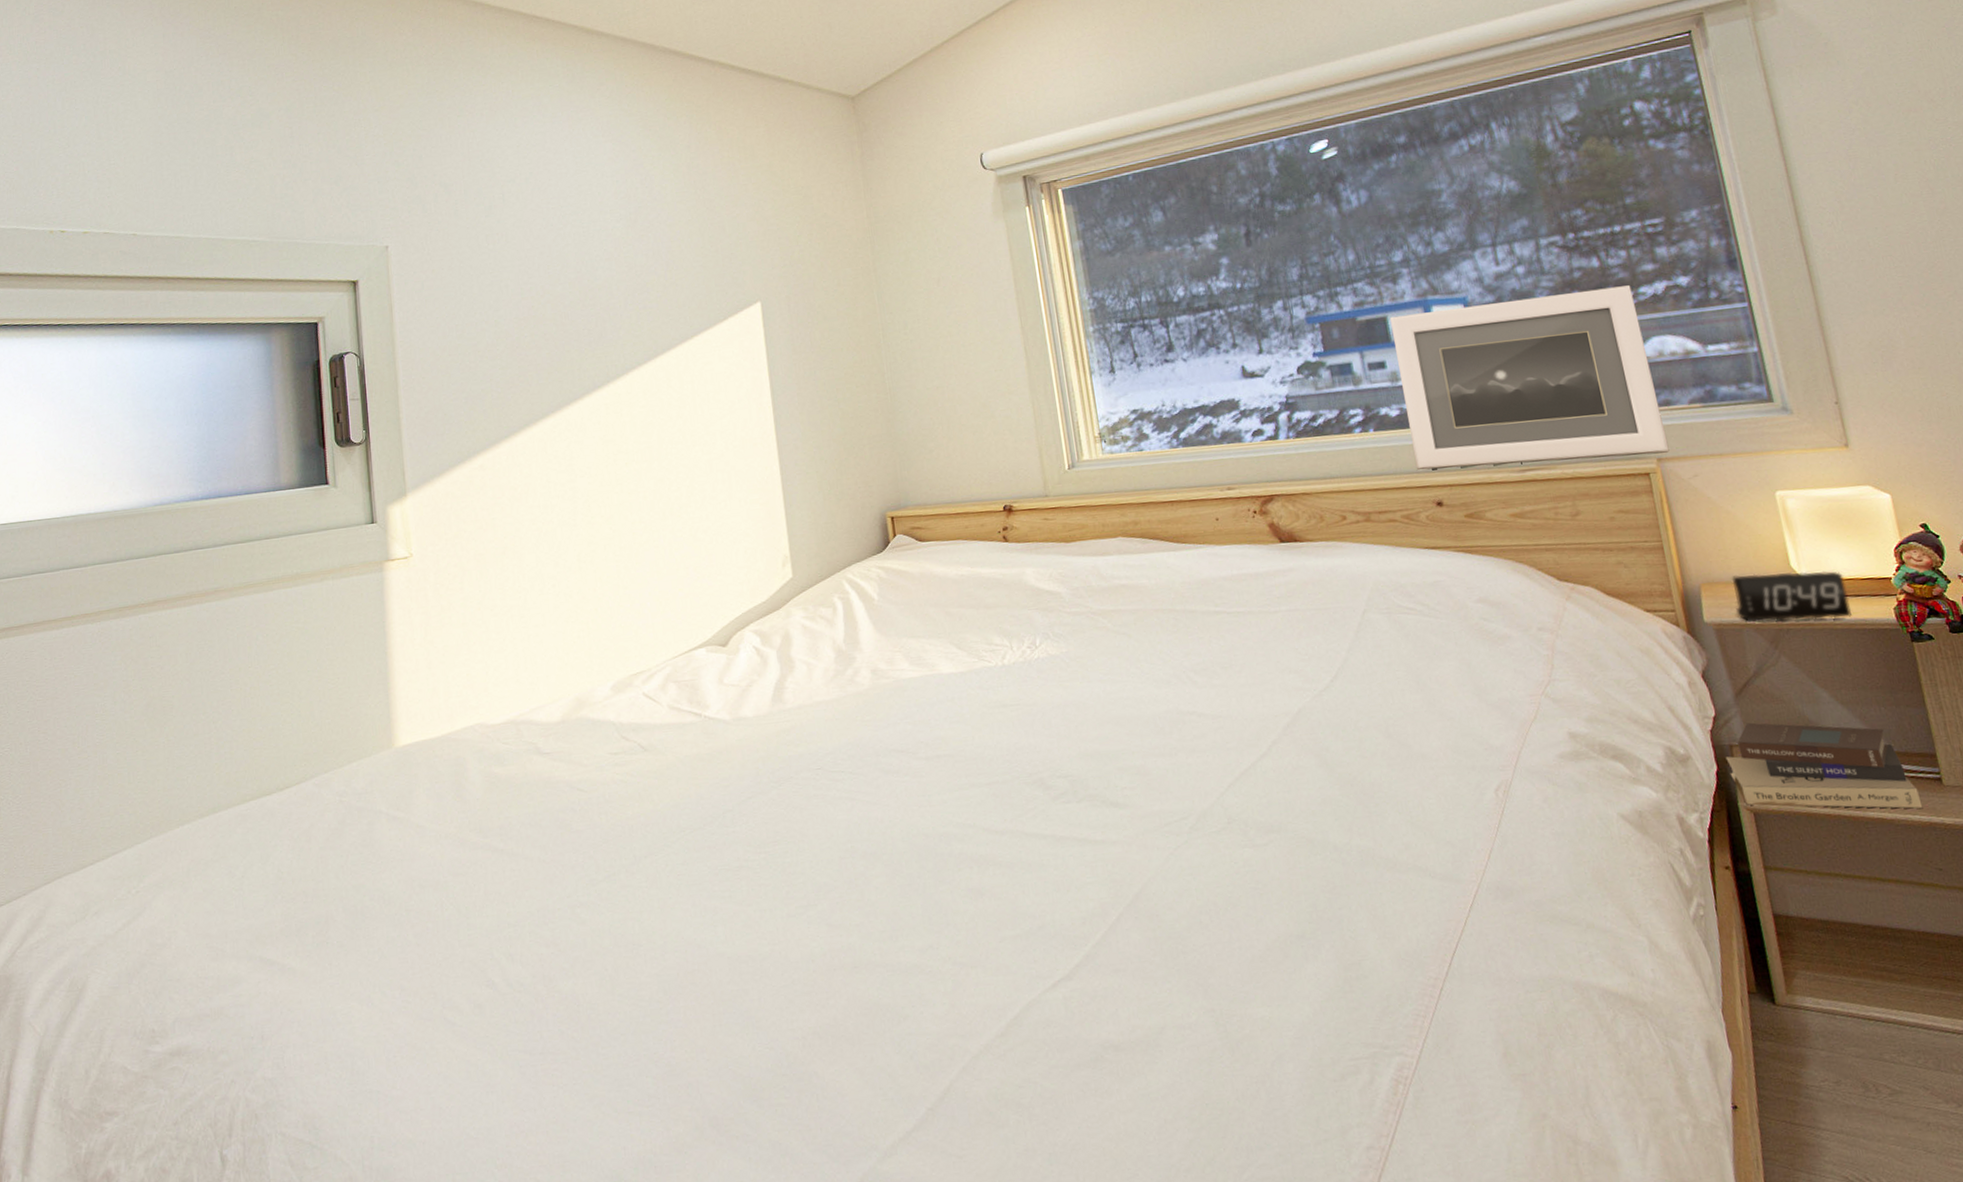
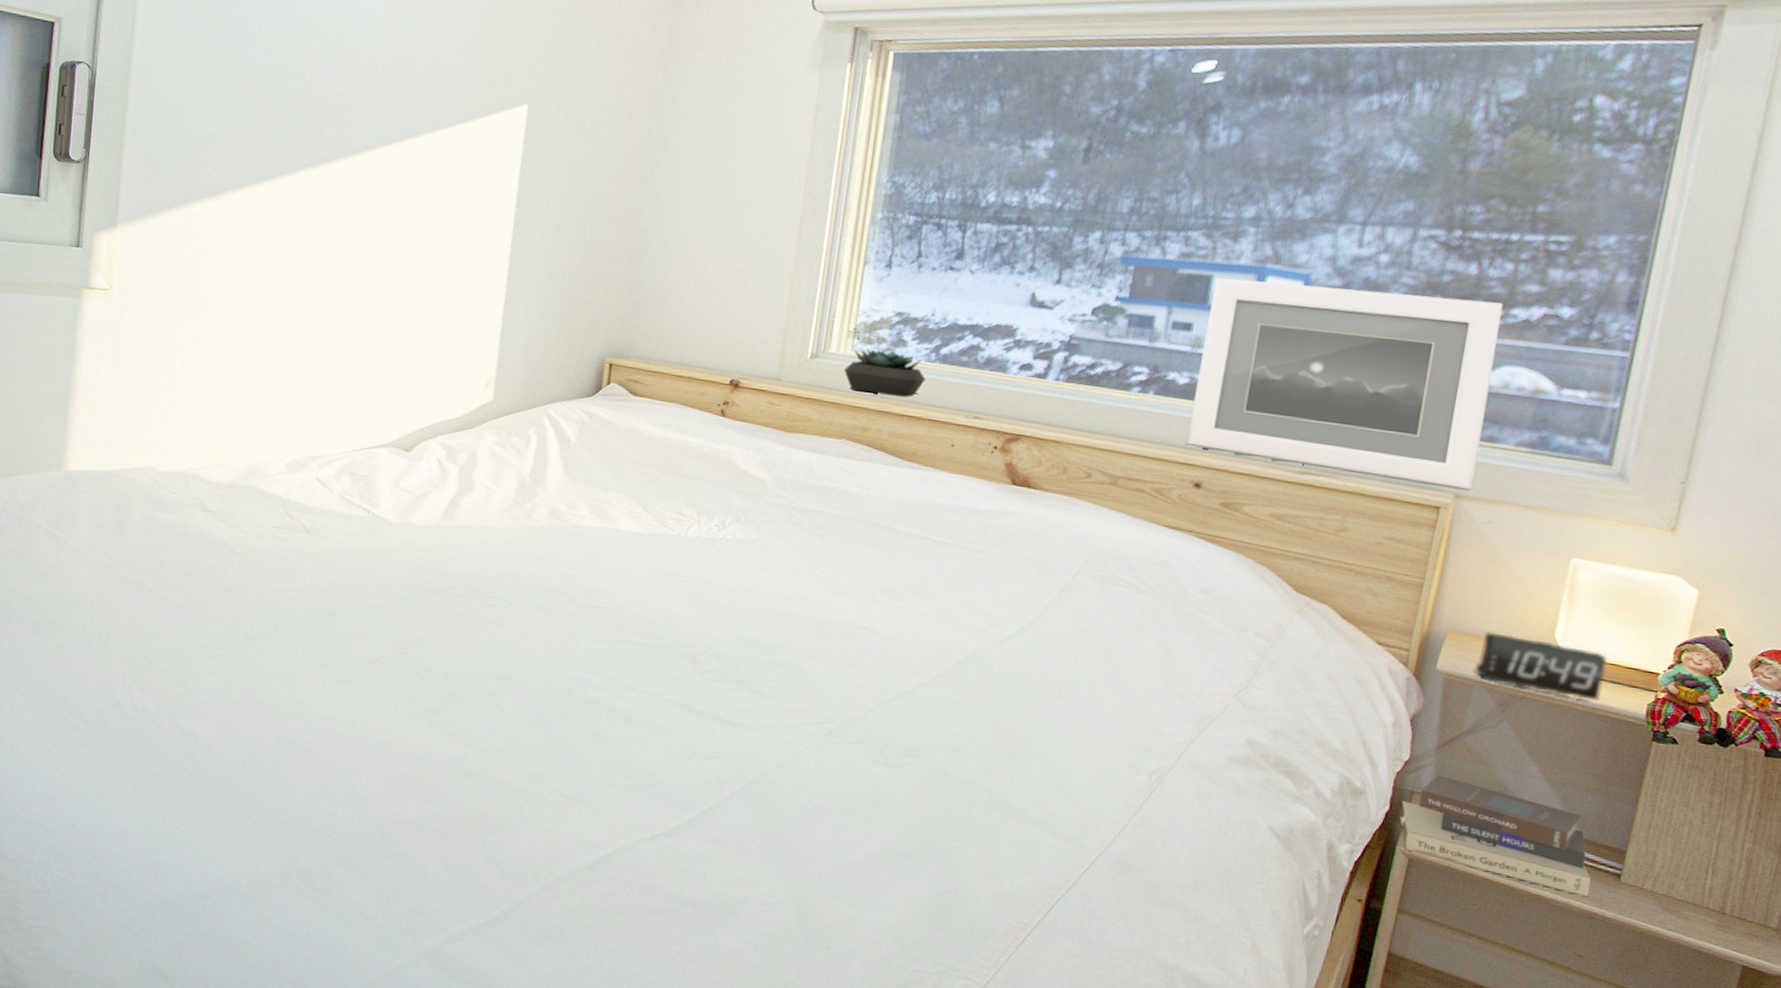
succulent plant: none [1101,445,1175,490] -> present [844,349,926,398]

